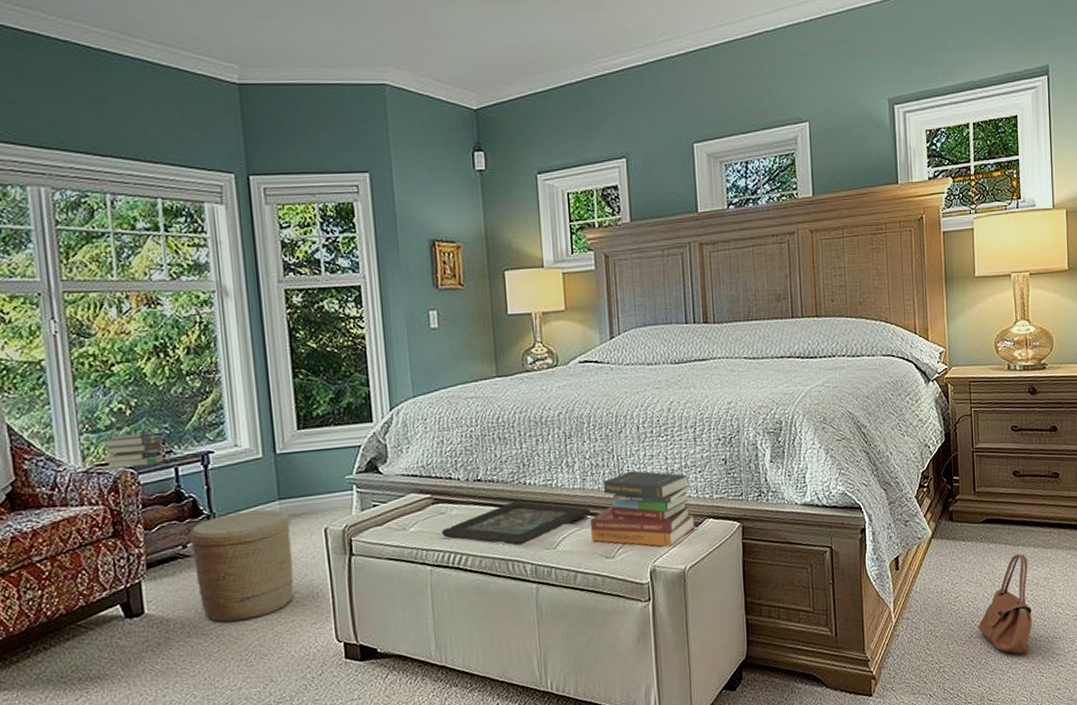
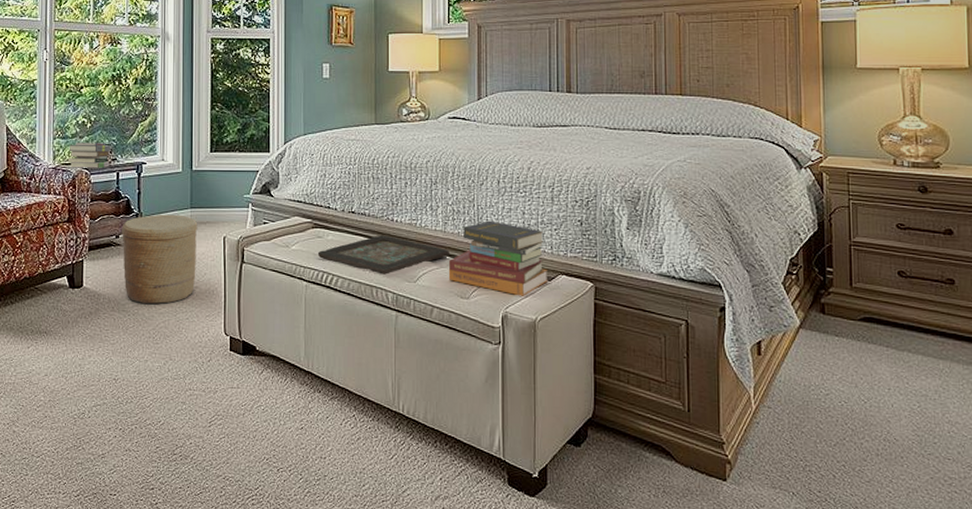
handbag: present [978,554,1032,654] -> none [853,360,919,469]

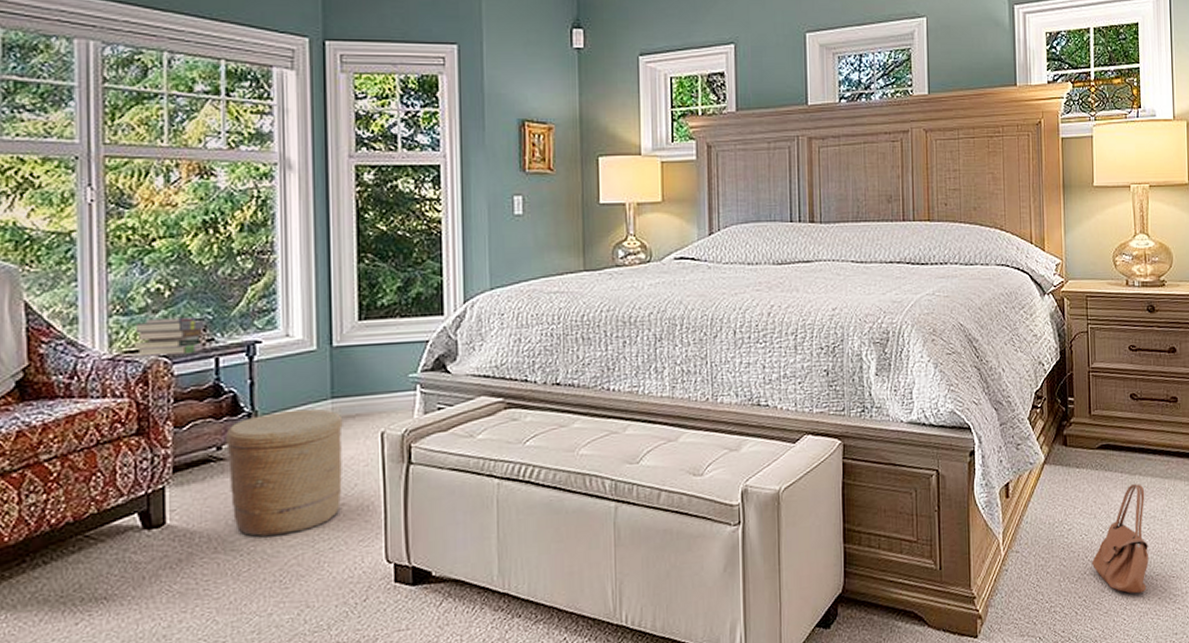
decorative tray: present [317,235,449,275] -> none [512,409,679,459]
books: present [448,220,549,296] -> none [677,379,793,465]
handbag: none [853,360,919,469] -> present [1092,484,1149,594]

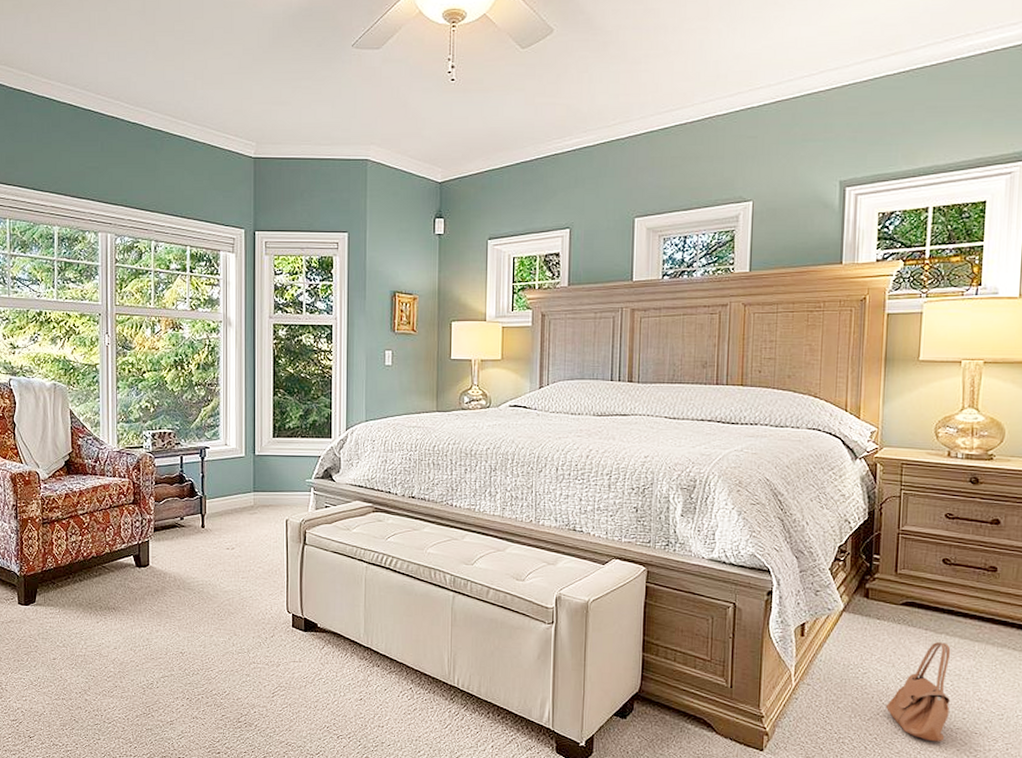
books: present [135,317,205,357] -> none [132,427,174,452]
woven basket: present [226,409,343,538] -> none [186,497,261,583]

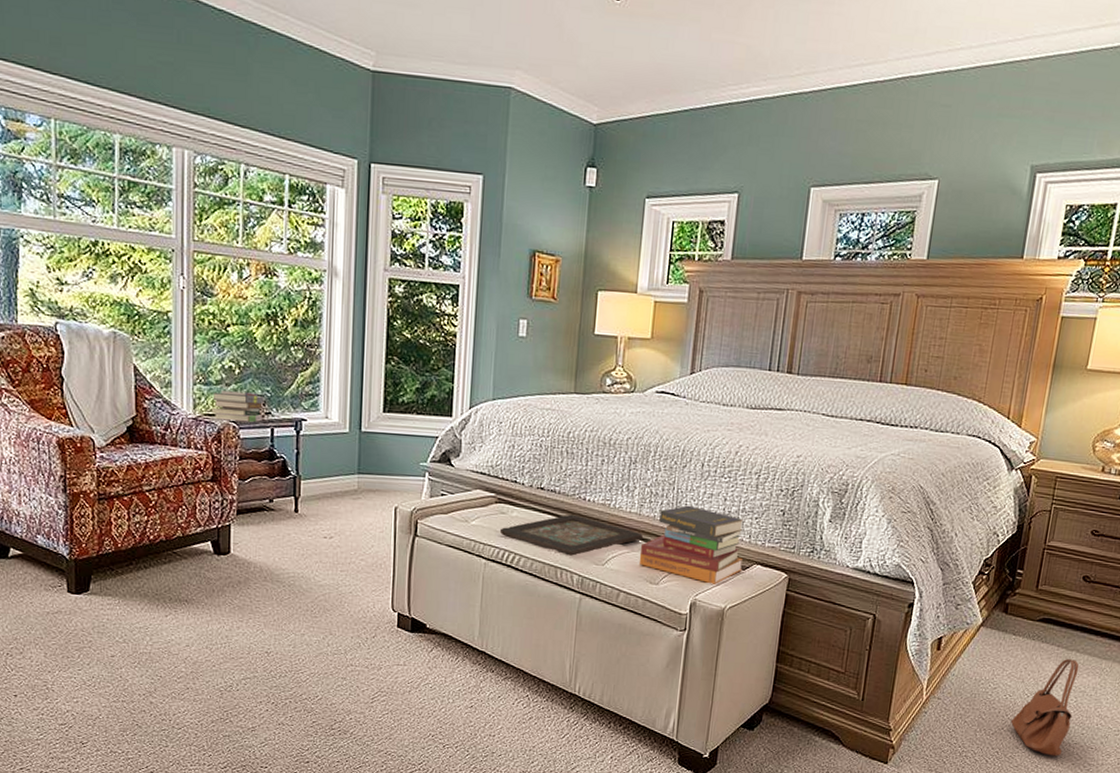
books: none [132,427,174,452] -> present [212,390,265,423]
decorative tray: none [377,519,507,557] -> present [499,514,643,556]
books: none [505,506,603,579] -> present [639,505,744,585]

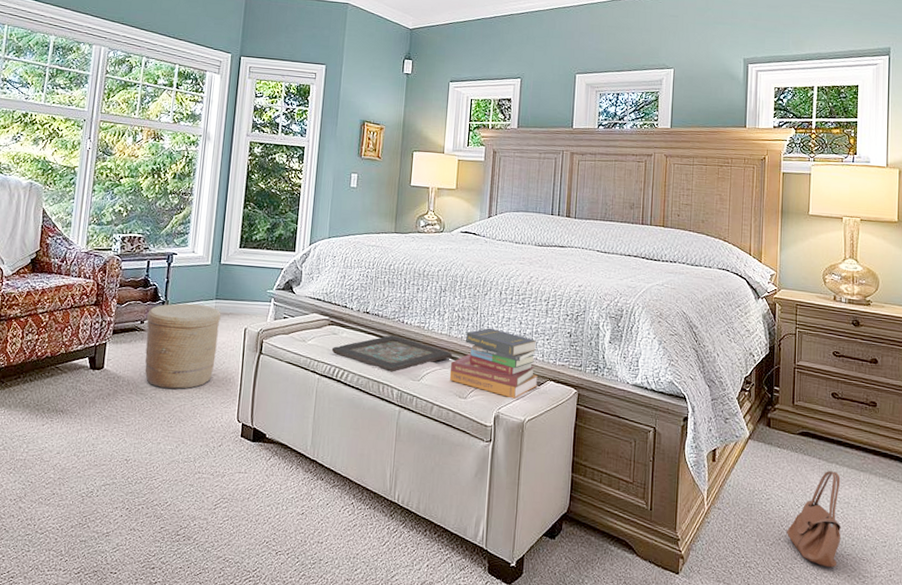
books: present [212,390,265,423] -> none [101,230,145,256]
woven basket: none [276,478,366,576] -> present [144,303,221,389]

